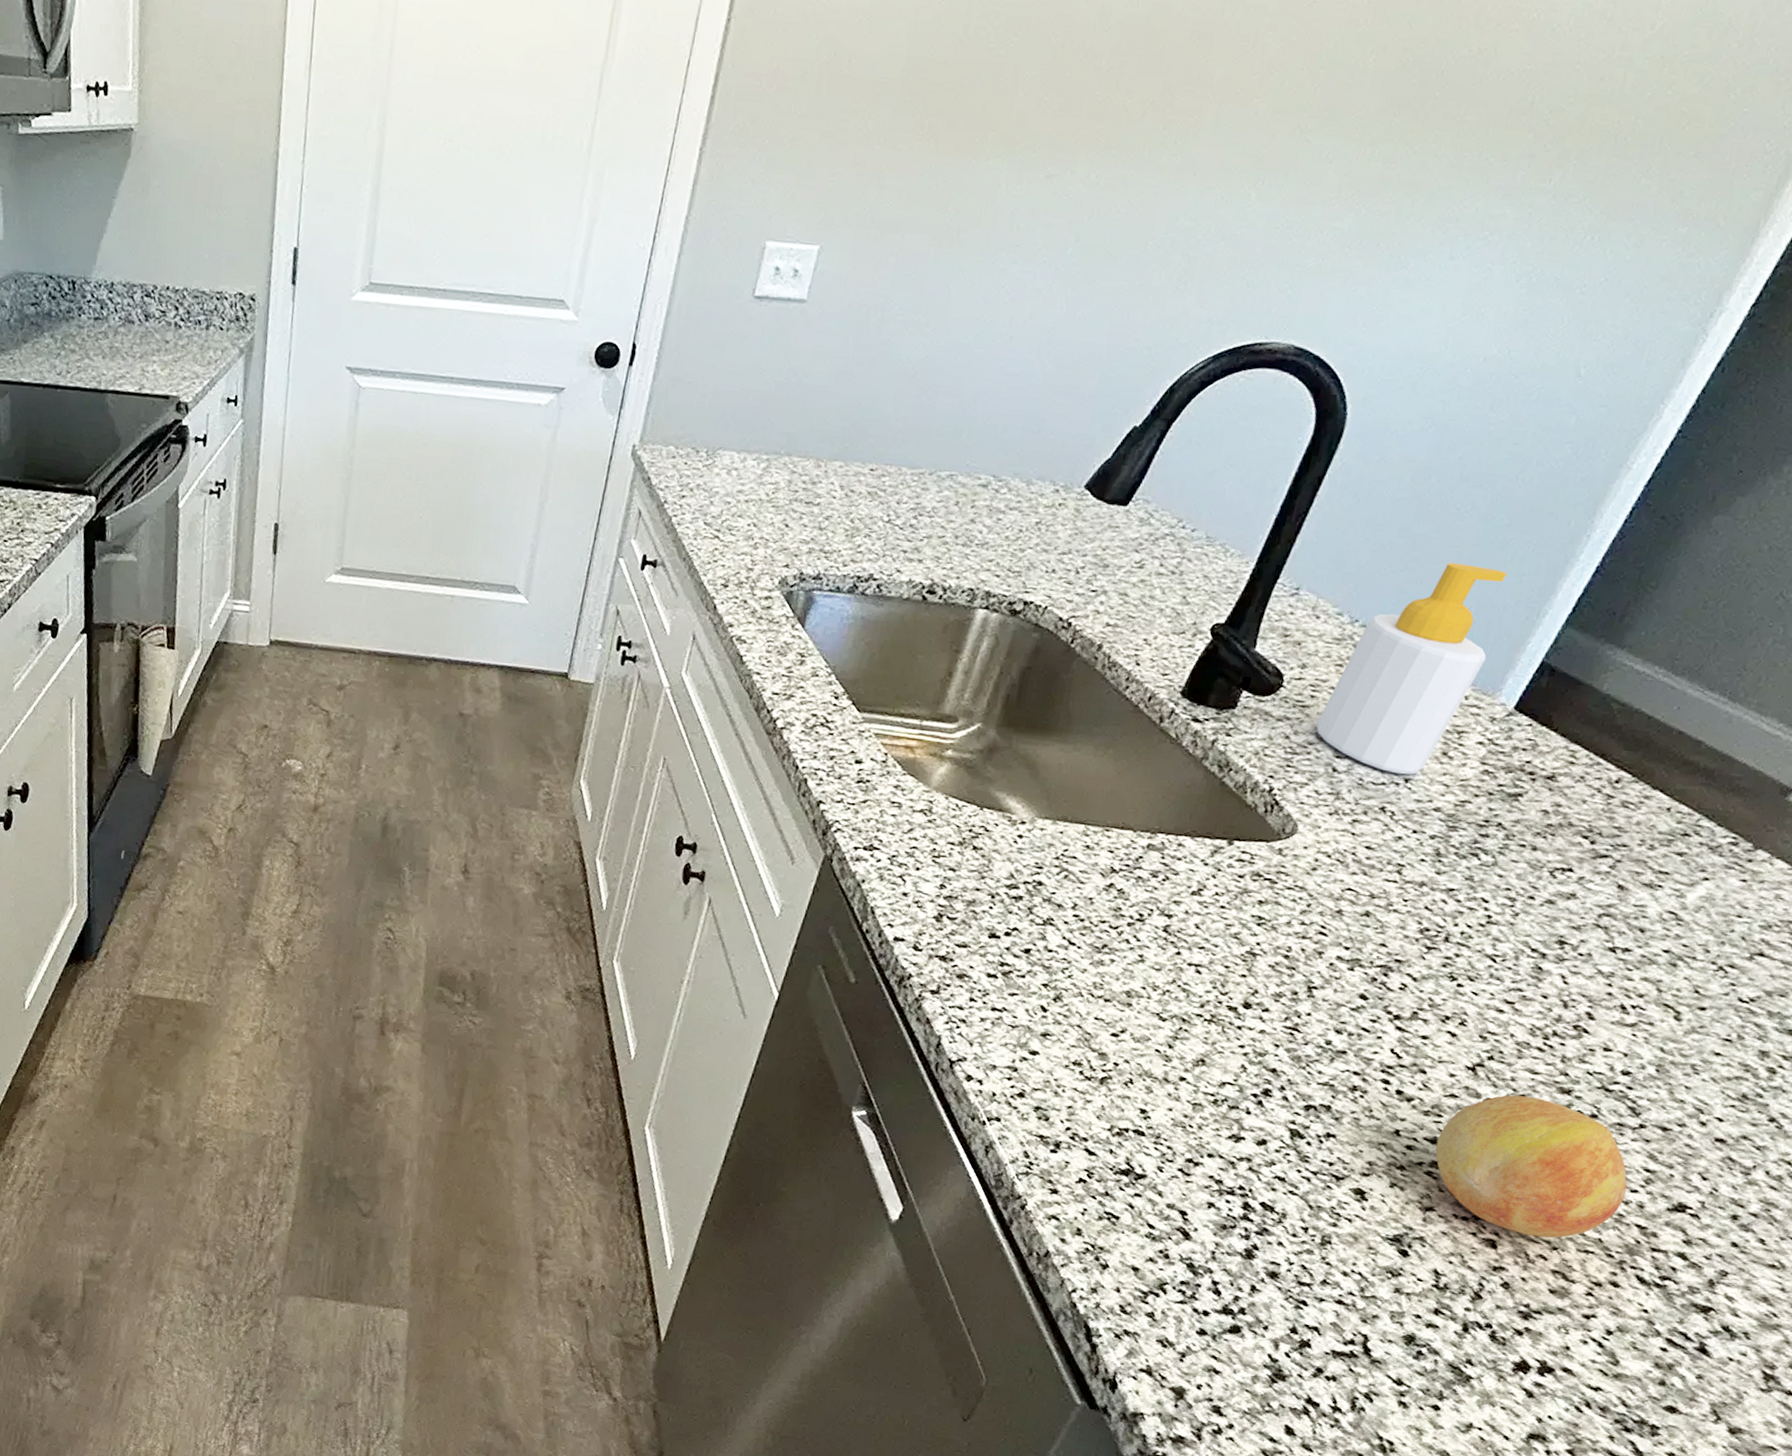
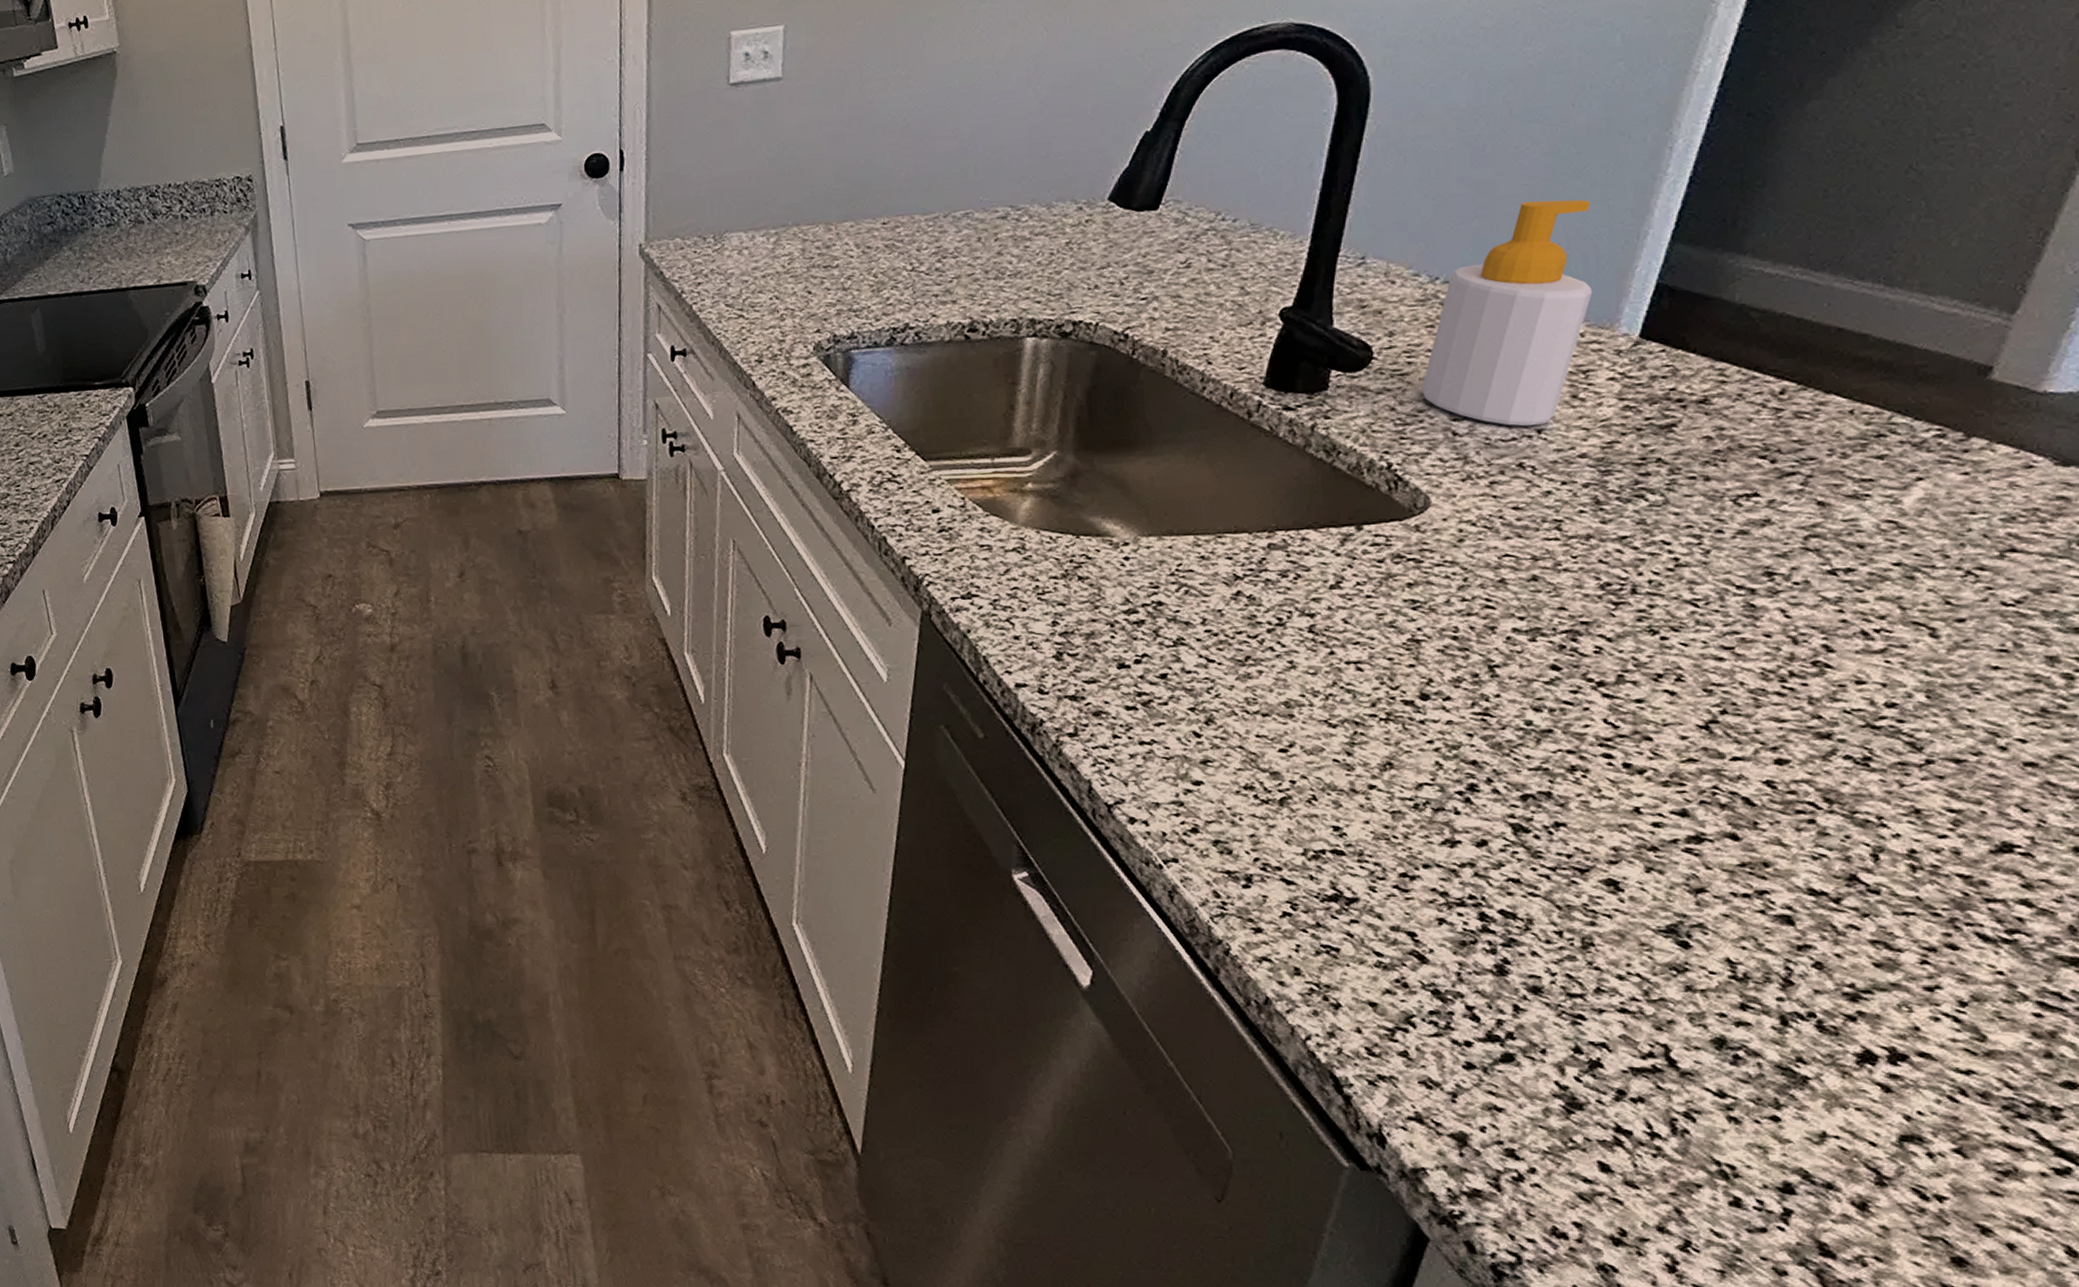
fruit: present [1435,1094,1628,1238] -> none [1686,748,1933,905]

